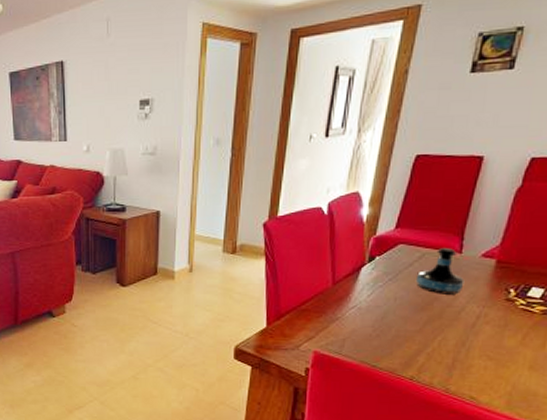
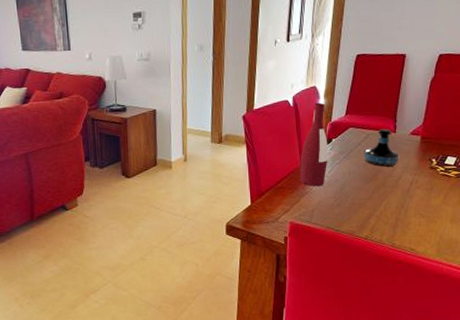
wine bottle: none [329,211,370,312] -> present [299,102,328,187]

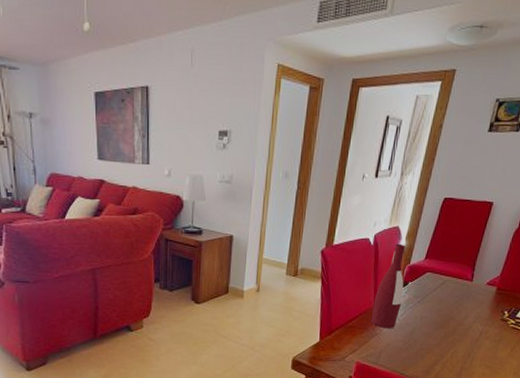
tequila bottle: present [363,129,399,167] -> none [437,277,473,315]

